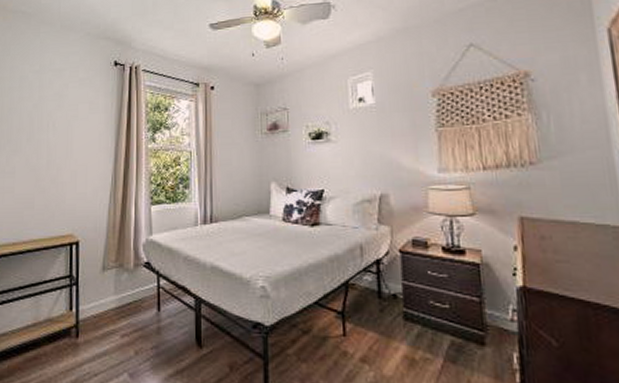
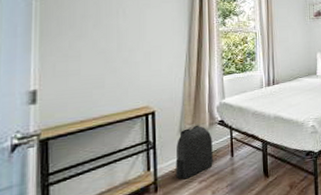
backpack: none [97,264,137,329] -> present [175,125,213,180]

